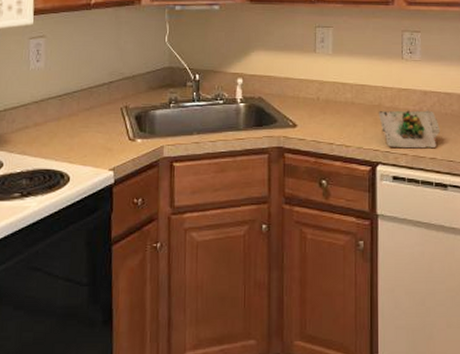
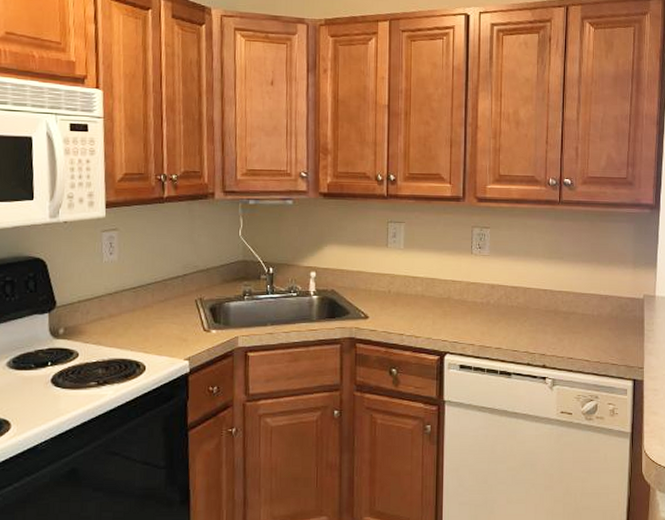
succulent plant: present [378,110,441,149] -> none [447,303,507,339]

